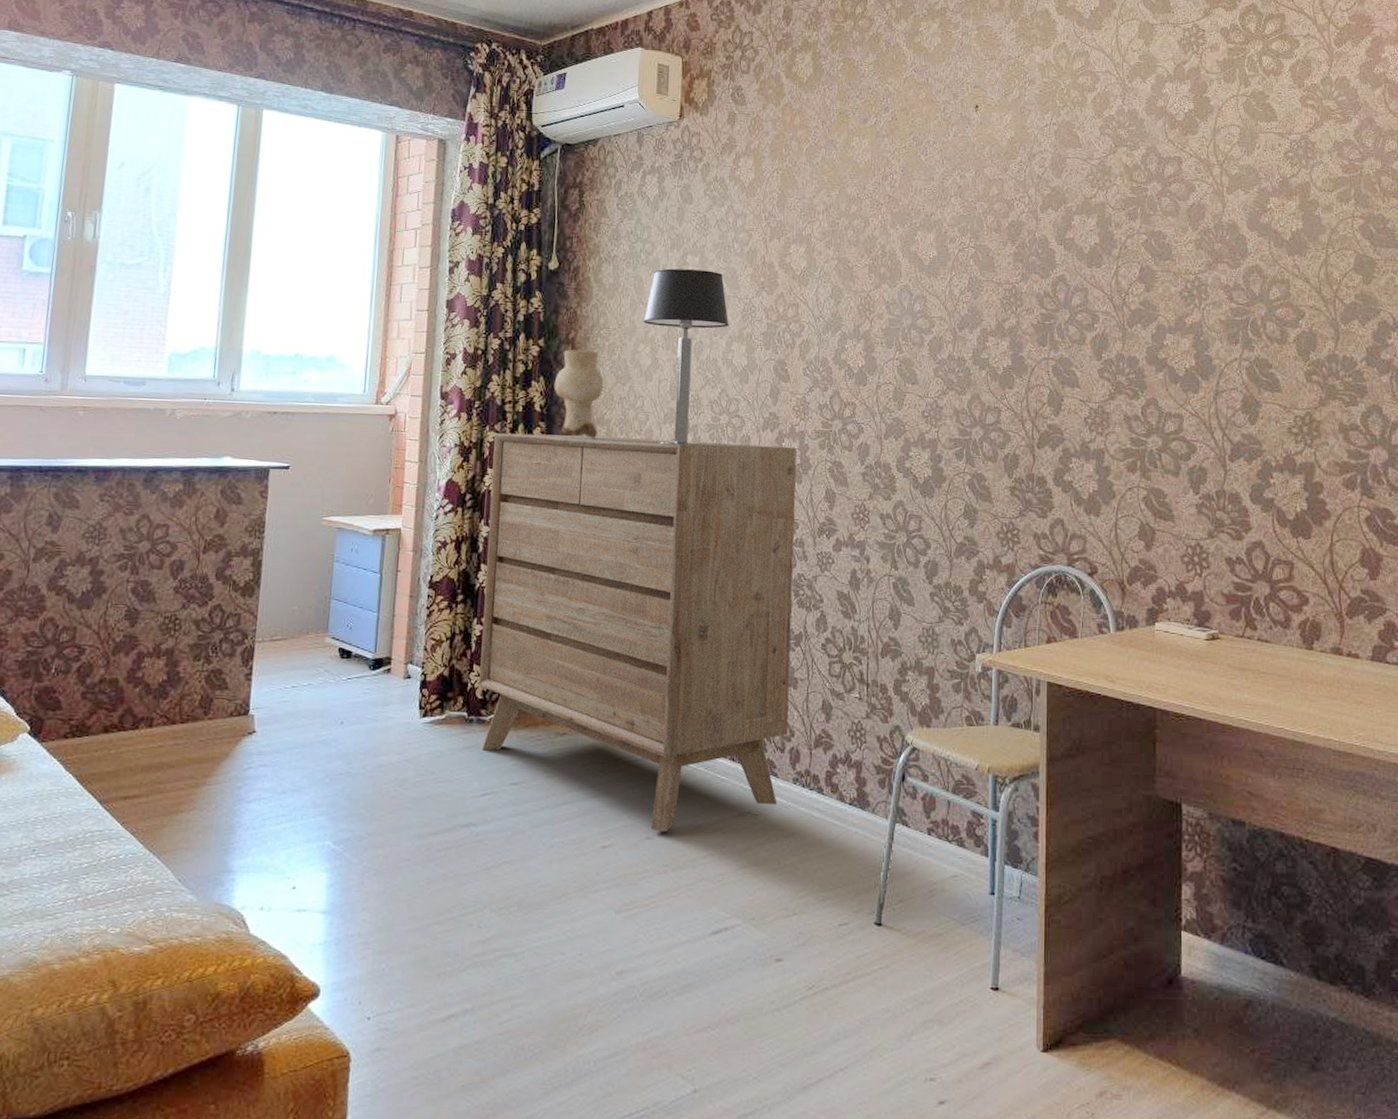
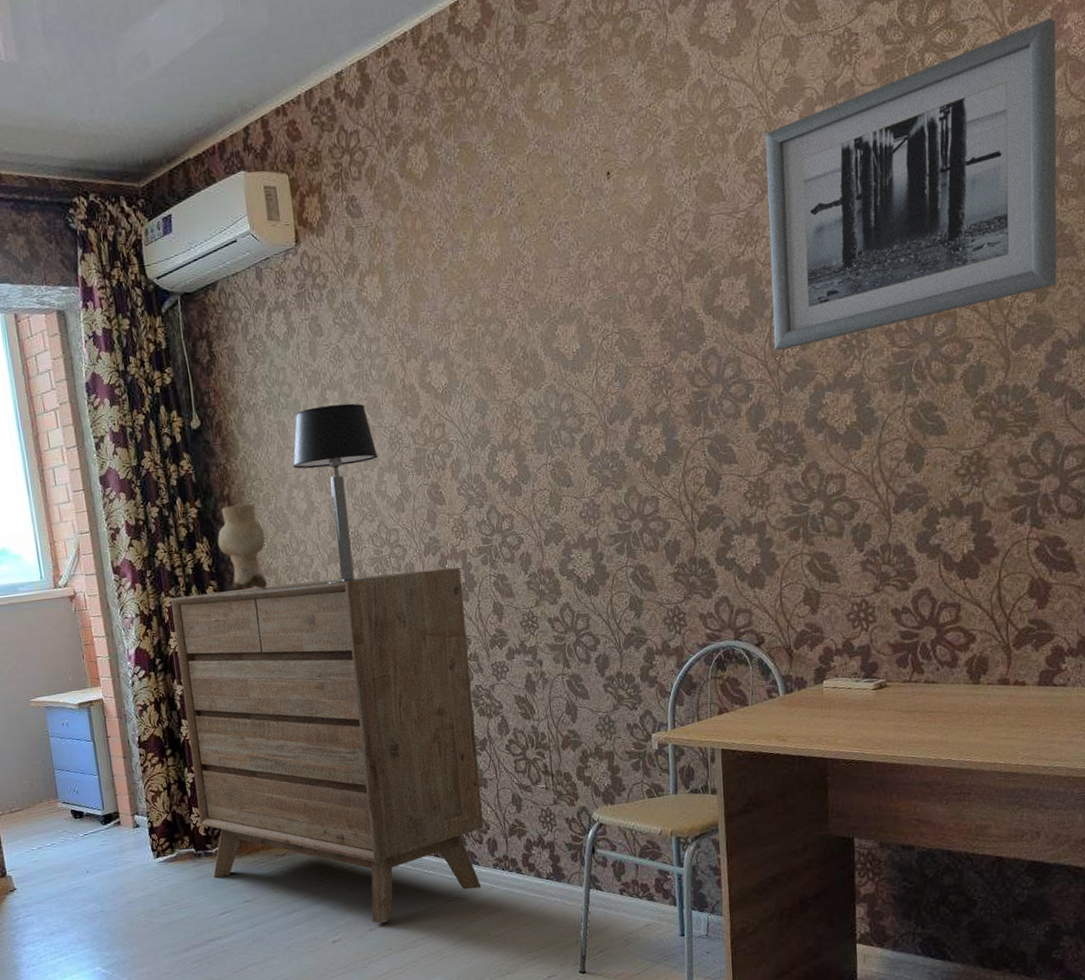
wall art: none [1120,46,1381,289] -> present [765,18,1057,351]

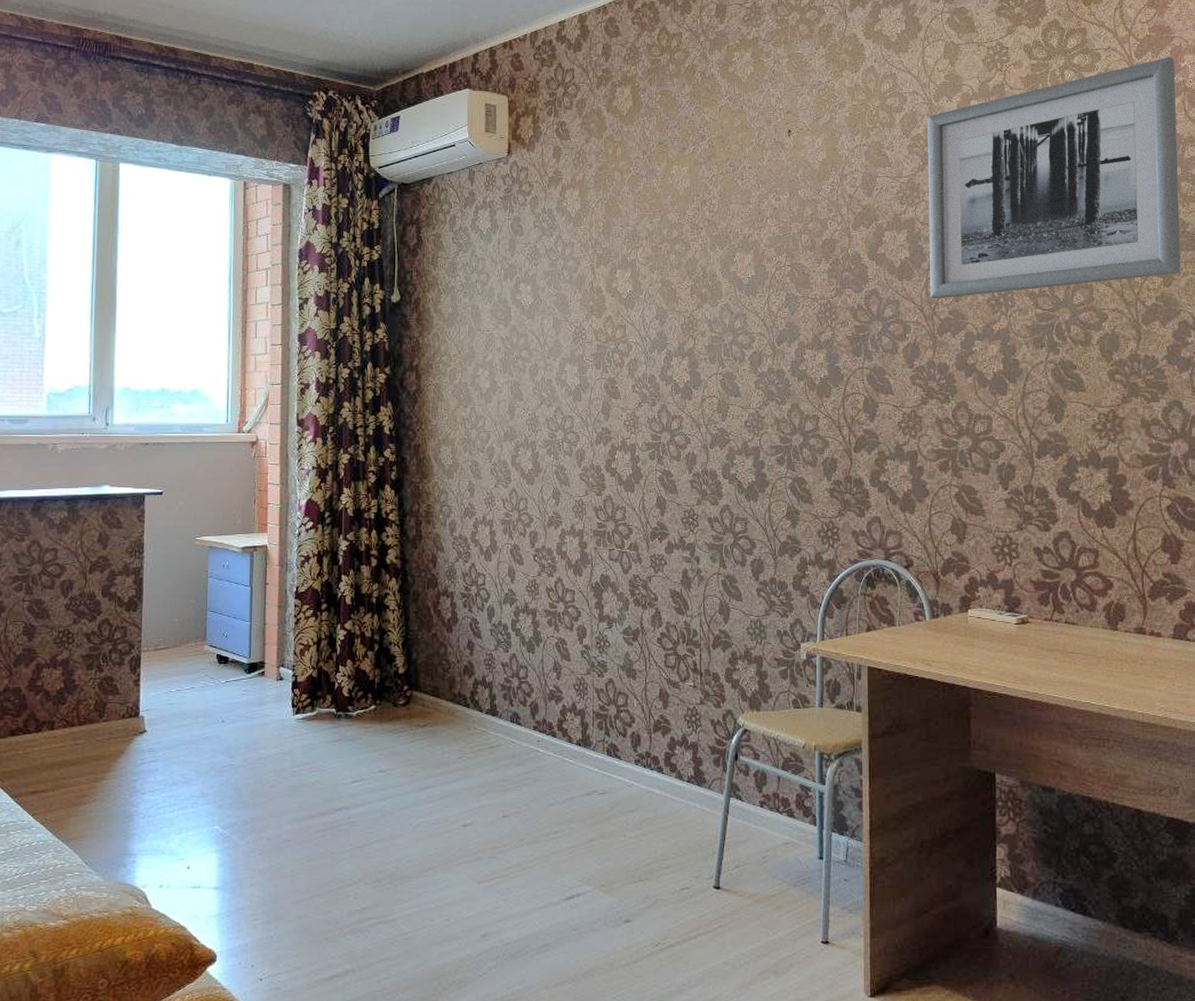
dresser: present [171,568,484,923] -> none [345,454,628,810]
decorative vase: present [217,503,268,590] -> none [401,375,447,458]
table lamp: present [292,403,378,585] -> none [481,297,562,461]

